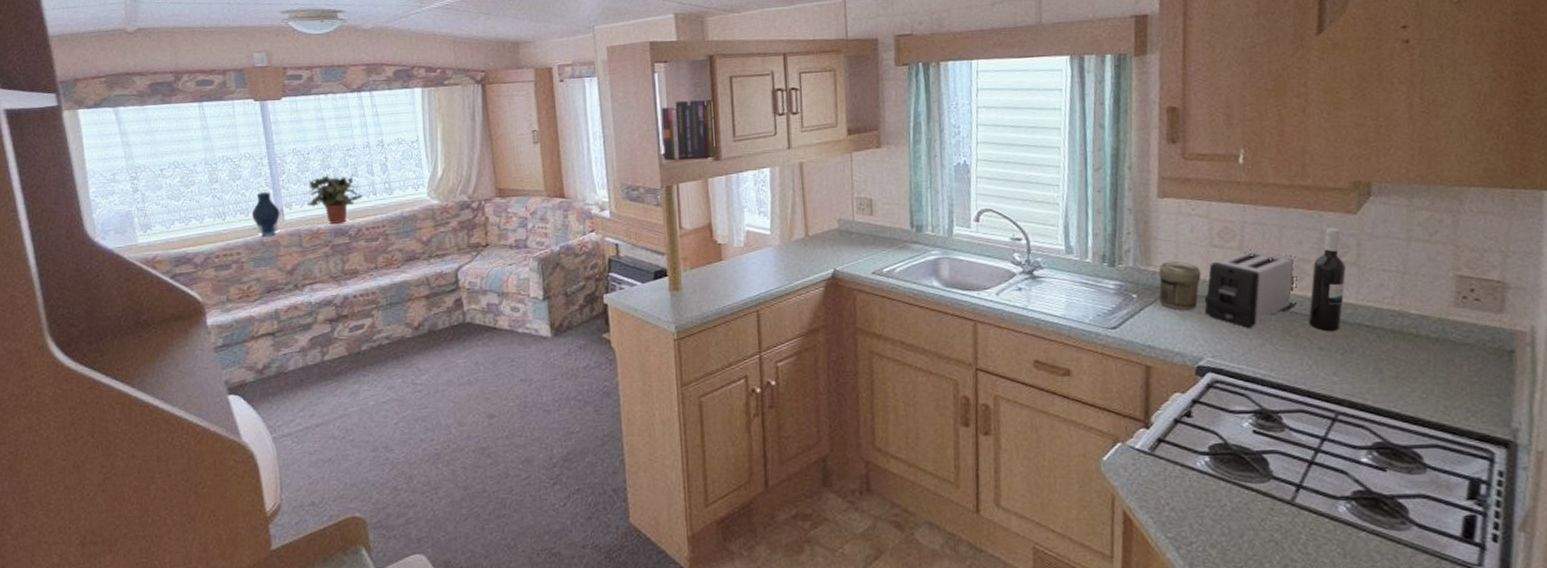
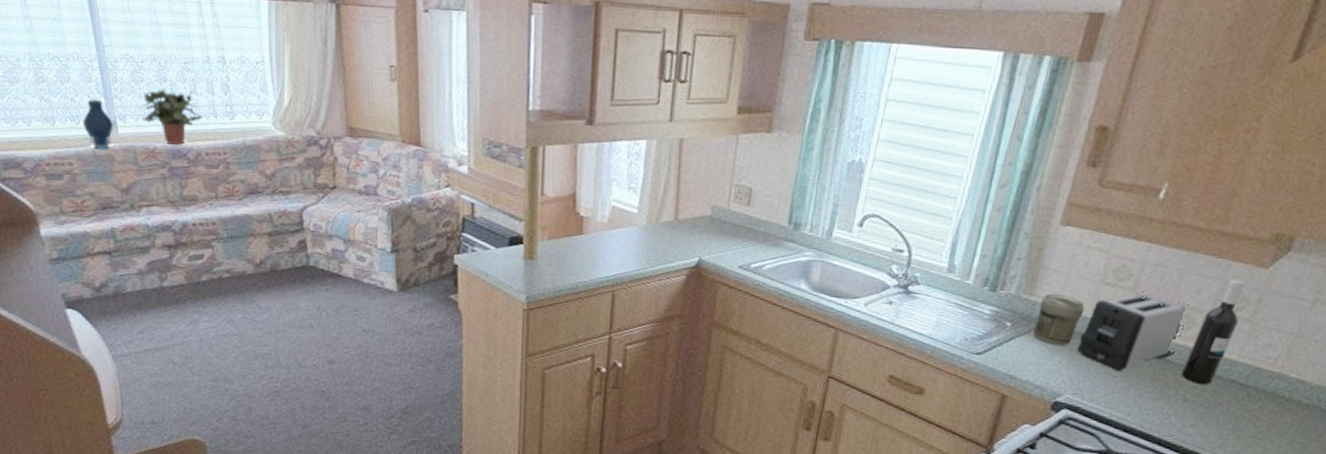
books: present [661,100,717,160] -> none [533,51,594,122]

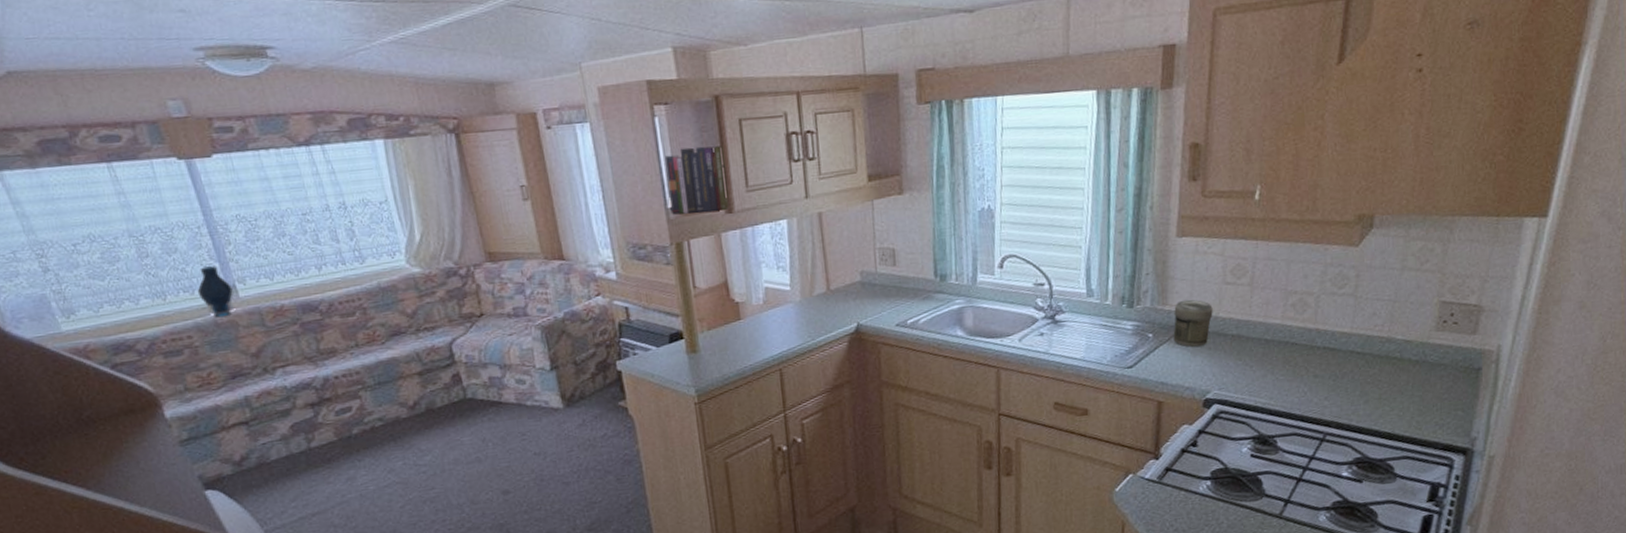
potted plant: present [141,89,204,145] -> none [262,243,331,300]
books: none [533,51,594,122] -> present [664,146,729,215]
toaster: present [1076,291,1189,371] -> none [1214,285,1300,361]
wine bottle: present [1181,279,1245,384] -> none [1307,260,1344,360]

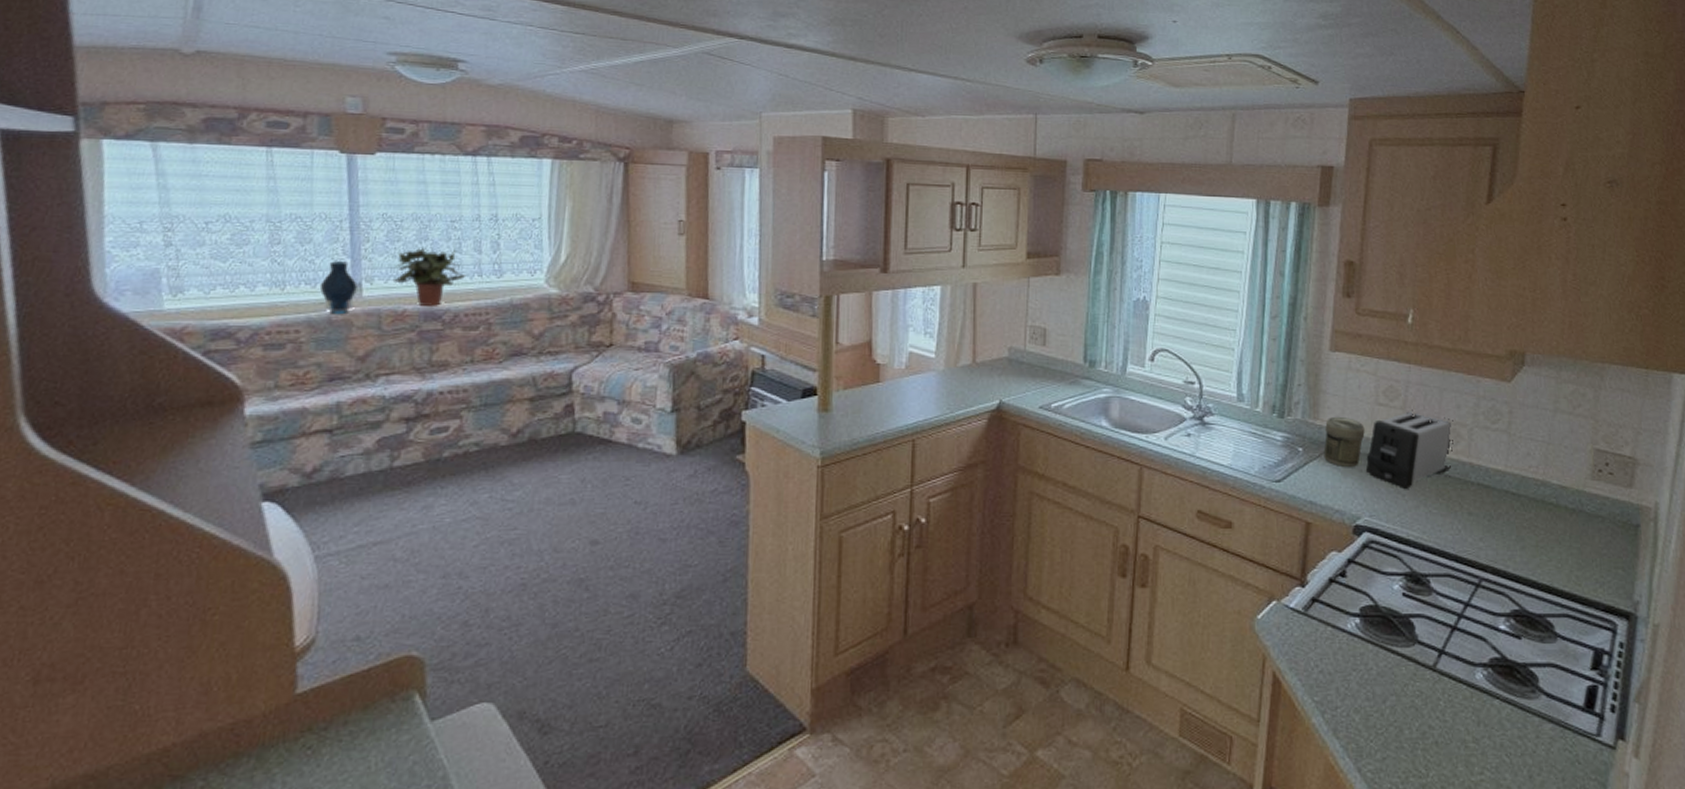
potted plant: none [262,243,331,300] -> present [392,248,467,306]
books: present [664,146,729,215] -> none [826,204,887,270]
toaster: none [1214,285,1300,361] -> present [1365,410,1453,489]

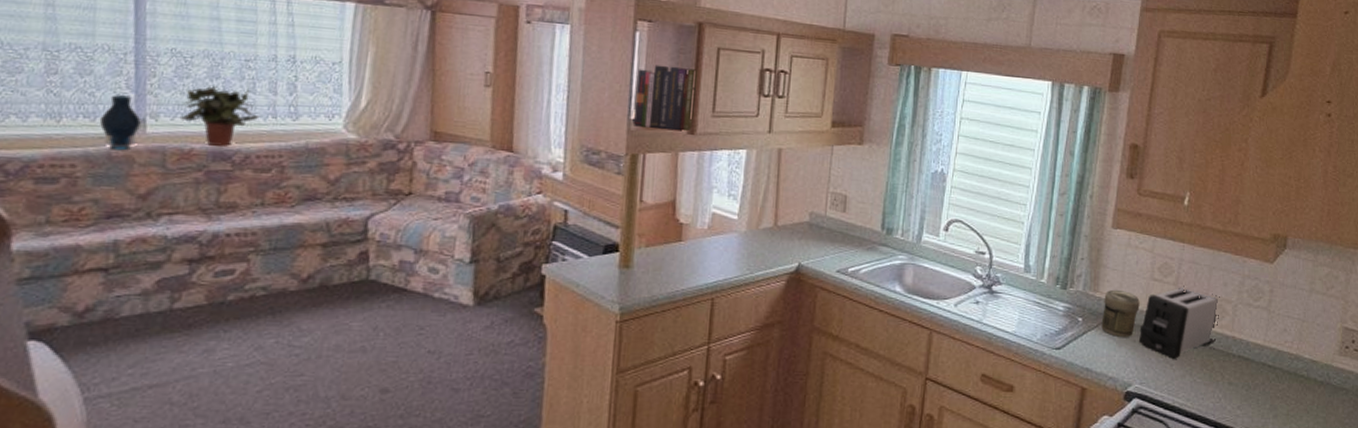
books: none [826,204,887,270] -> present [634,65,697,132]

